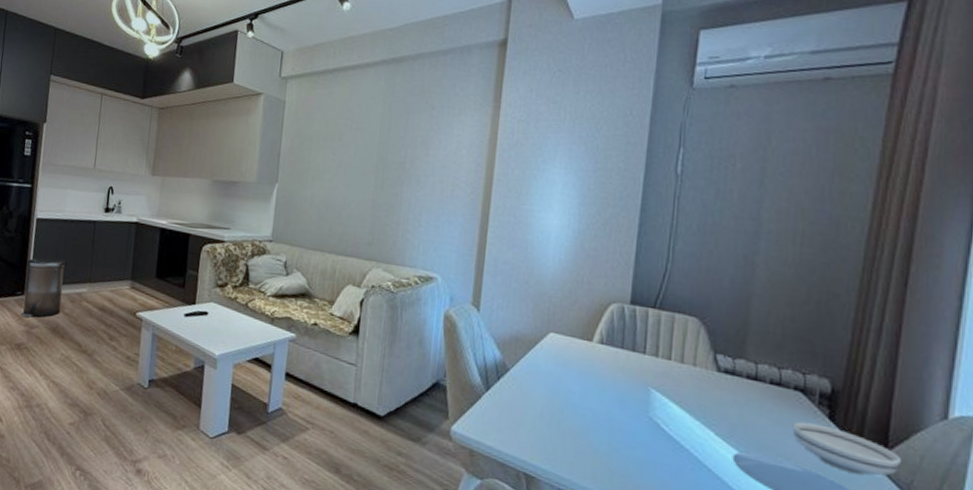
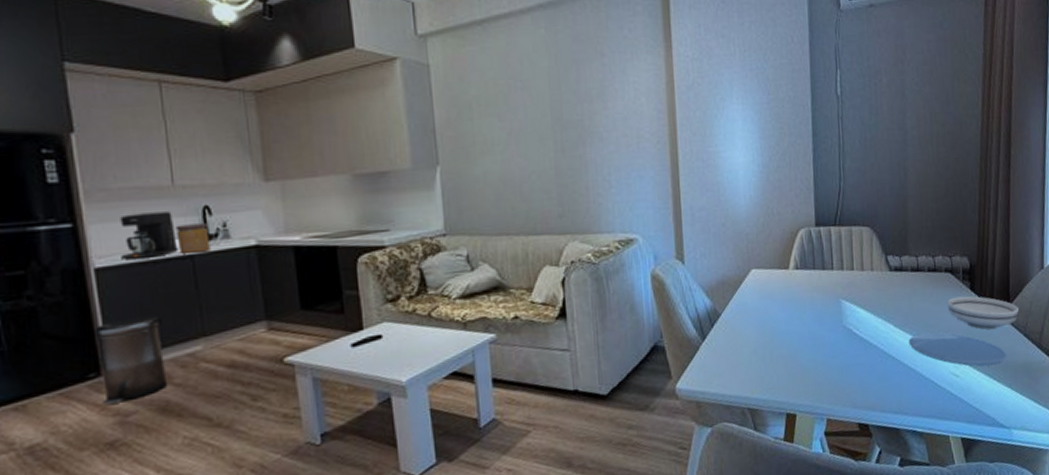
coffee maker: none [53,184,90,218] -> present [120,211,179,260]
jar: none [88,197,109,221] -> present [175,223,211,255]

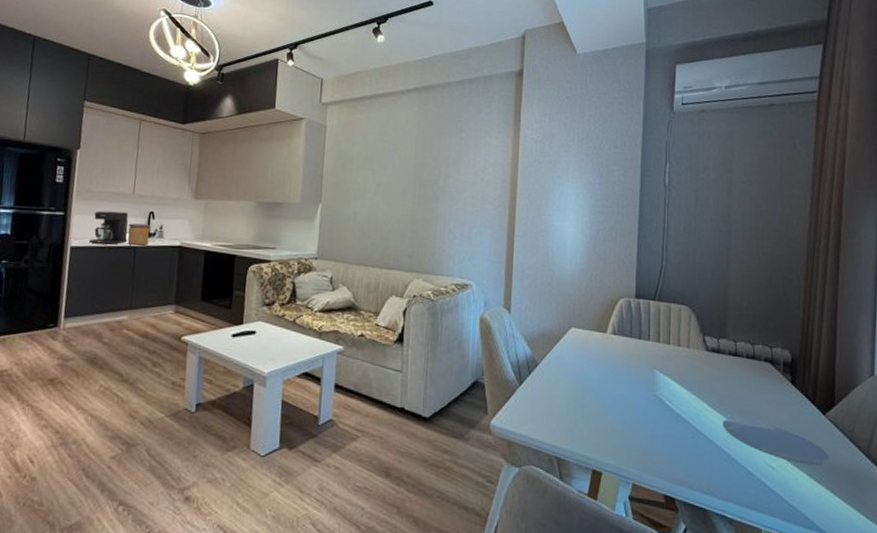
pedal bin: present [94,315,168,405] -> none [53,286,106,350]
bowl: present [947,296,1020,330] -> none [765,387,846,428]

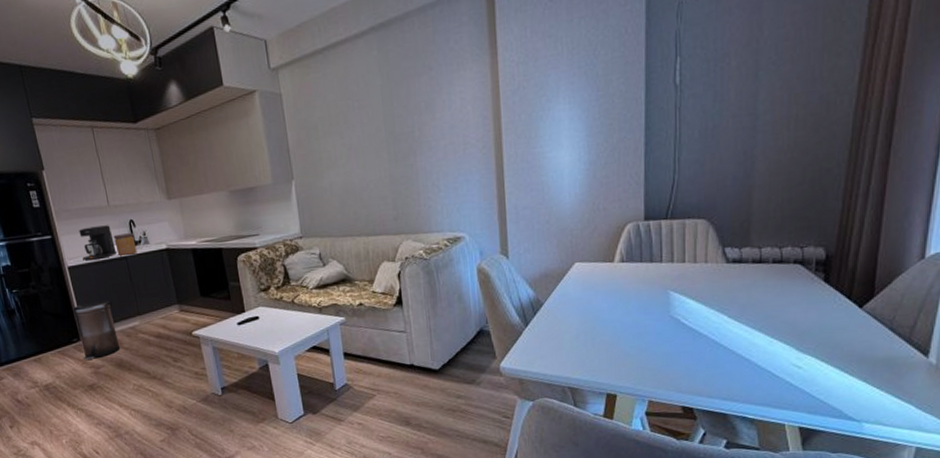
pedal bin: none [53,286,106,350] -> present [73,299,121,360]
plate: present [722,418,830,466] -> none [744,324,865,360]

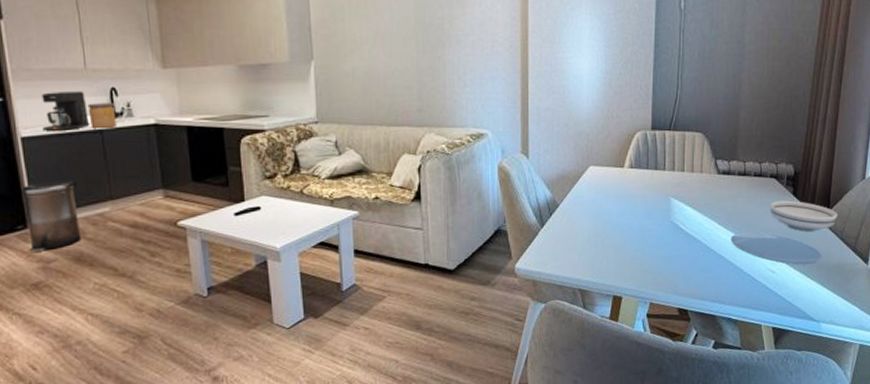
plate: none [744,324,865,360] -> present [730,231,823,265]
bowl: none [793,288,886,322] -> present [769,200,838,232]

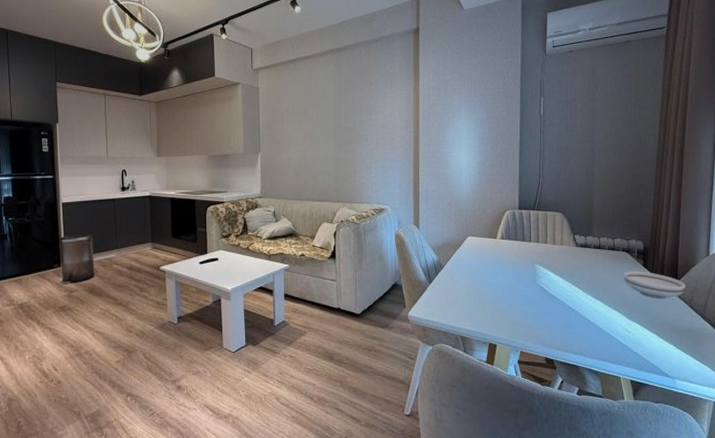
coffee maker: present [41,91,91,131] -> none [77,172,107,199]
jar: present [87,103,117,129] -> none [106,180,124,199]
plate: present [730,231,823,265] -> none [589,296,674,327]

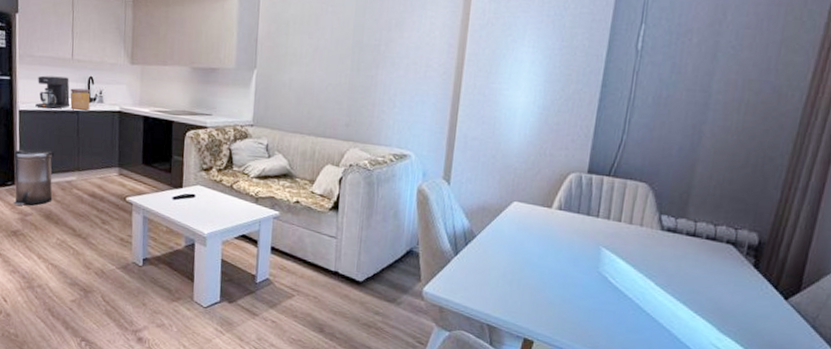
coffee maker: none [77,172,107,199] -> present [35,75,71,109]
jar: none [106,180,124,199] -> present [70,88,90,111]
bowl: present [623,271,686,298] -> none [721,270,812,313]

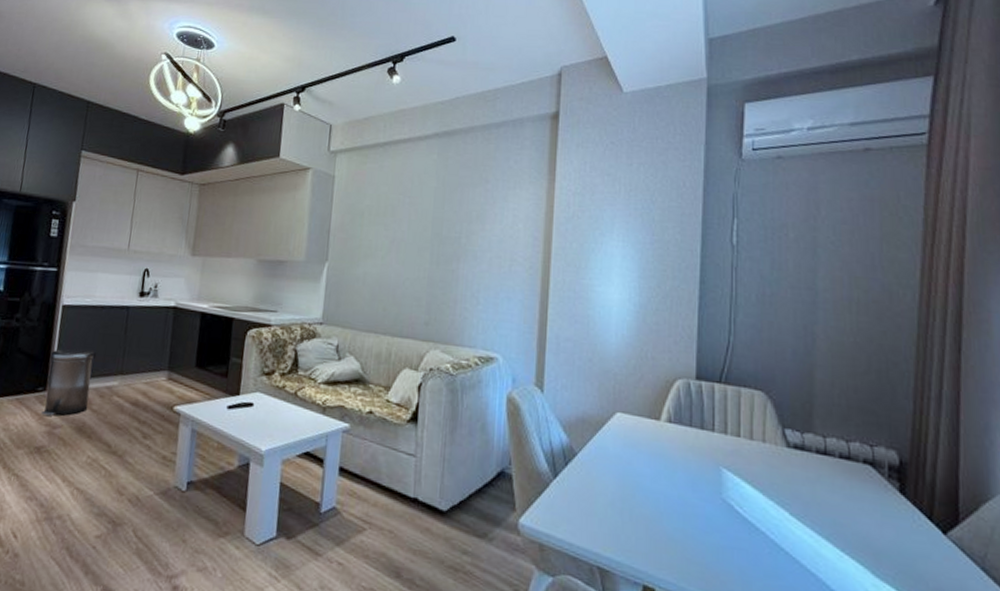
coffee maker: present [35,75,71,109] -> none [81,267,123,304]
jar: present [70,88,90,111] -> none [120,281,144,306]

